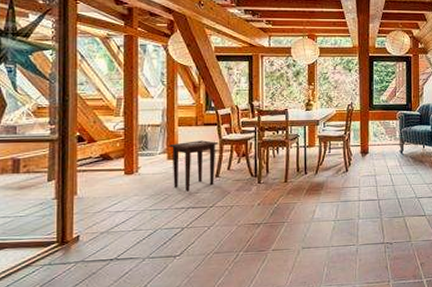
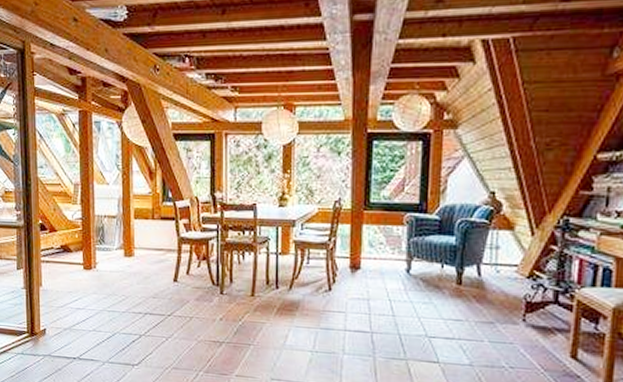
side table: present [169,140,219,192] -> none [125,237,177,295]

